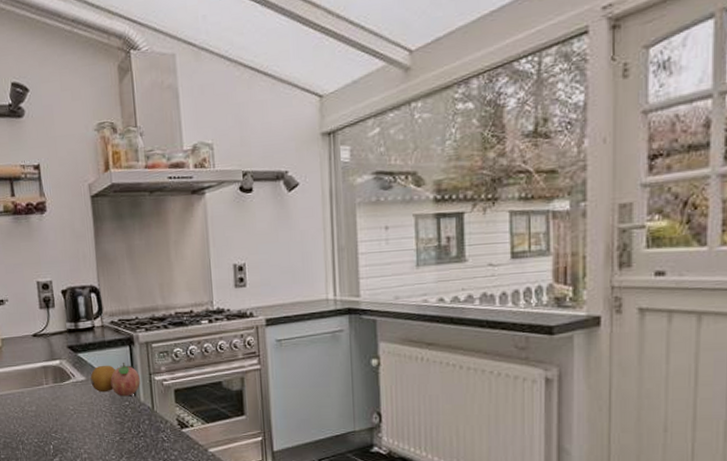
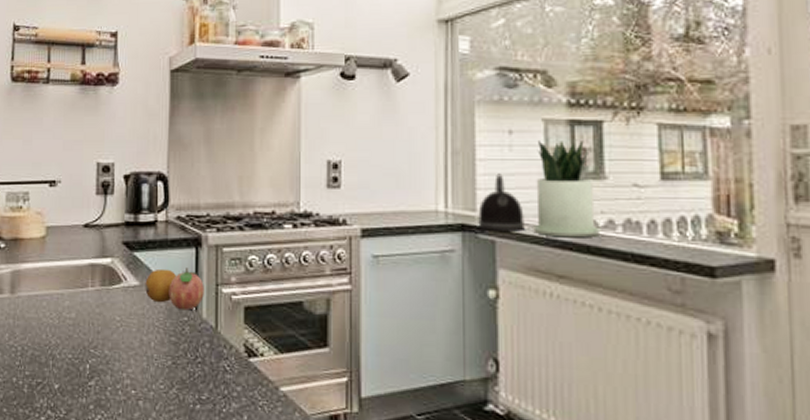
kettle: none [360,264,400,312] -> present [476,173,525,233]
planter: none [405,229,462,313] -> present [531,139,601,238]

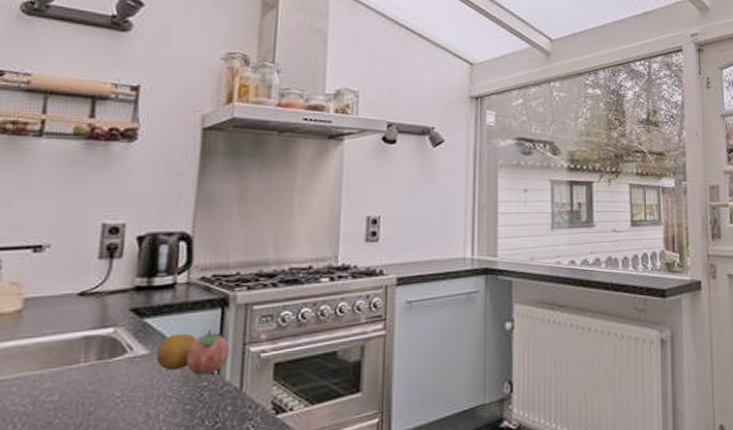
kettle: present [476,173,525,233] -> none [497,224,535,273]
planter: present [531,139,601,238] -> none [540,196,591,275]

